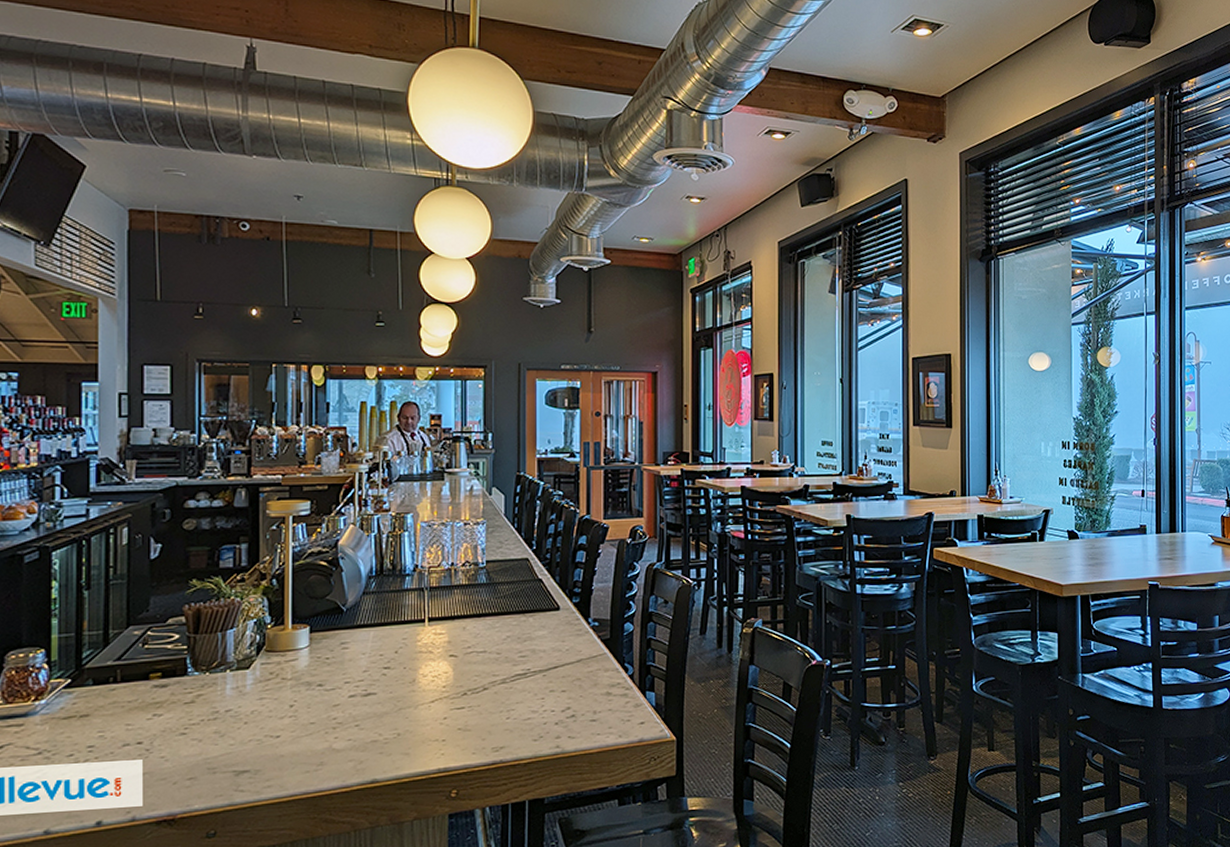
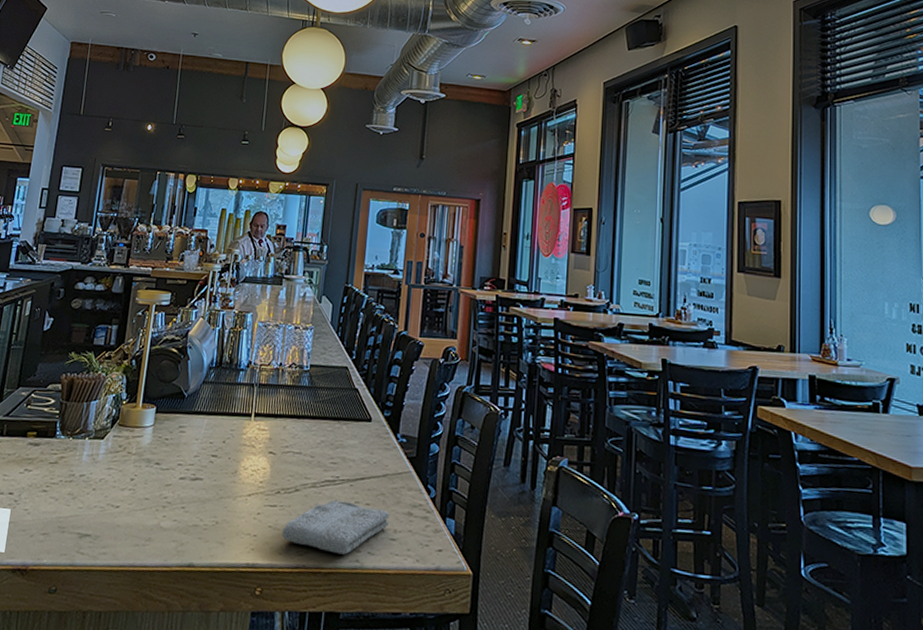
washcloth: none [473,692,587,744] -> present [282,500,389,555]

